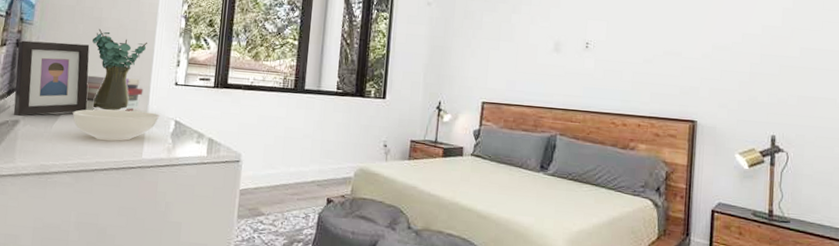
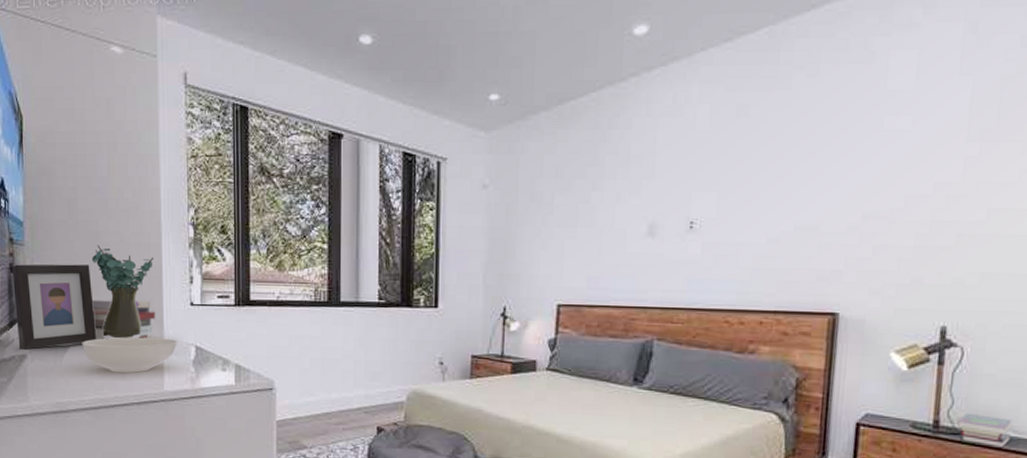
books: none [786,205,826,235] -> present [956,413,1013,448]

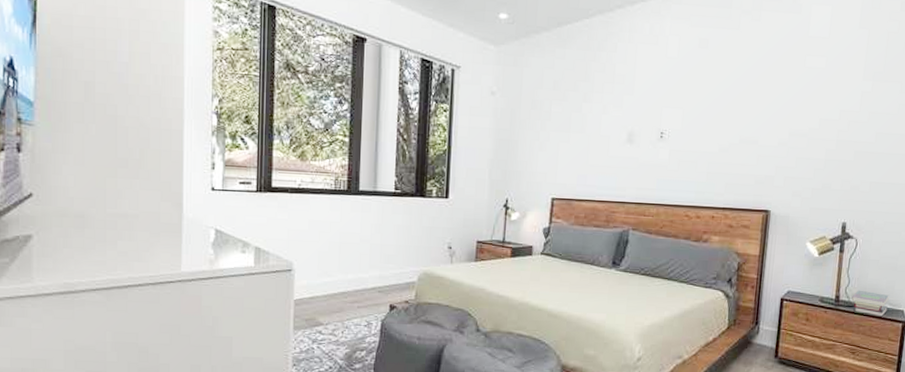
picture frame: present [11,264,96,350] -> none [18,144,110,230]
bowl: present [81,337,178,373] -> none [94,219,198,255]
vase: present [92,244,153,340] -> none [109,128,175,222]
books: present [92,299,156,340] -> none [108,181,175,222]

